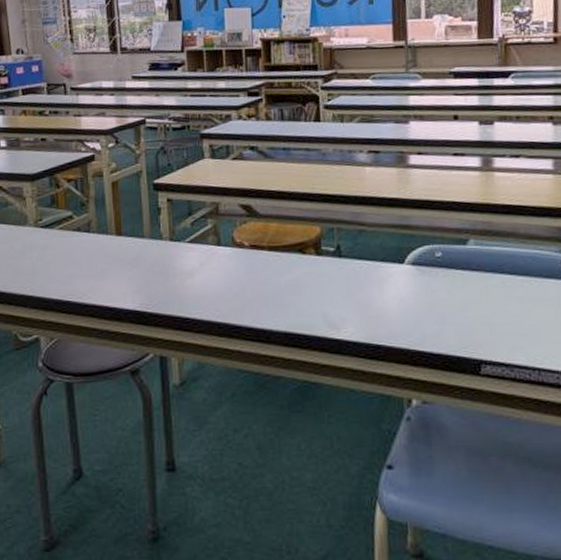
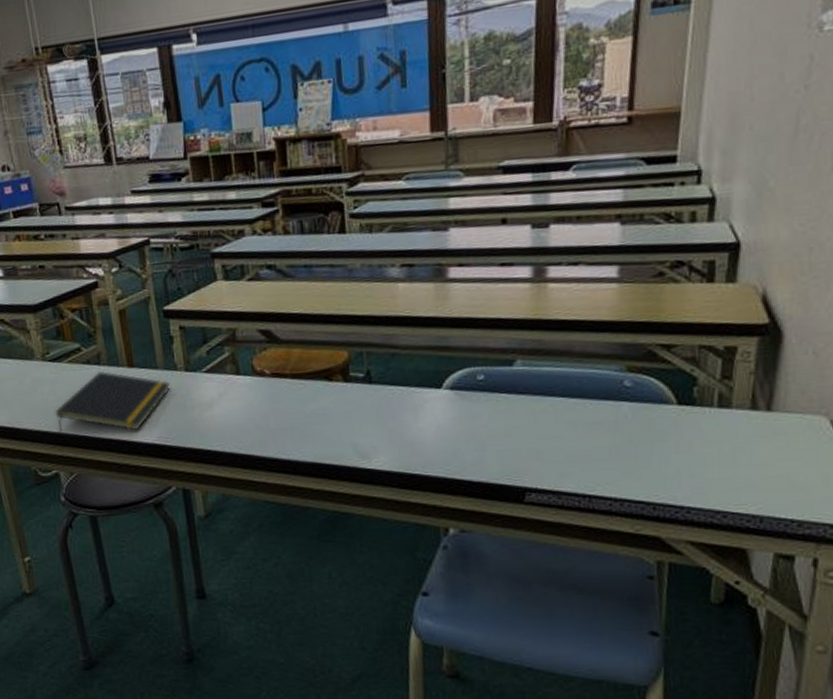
notepad: none [42,238,155,299] -> present [55,370,170,434]

